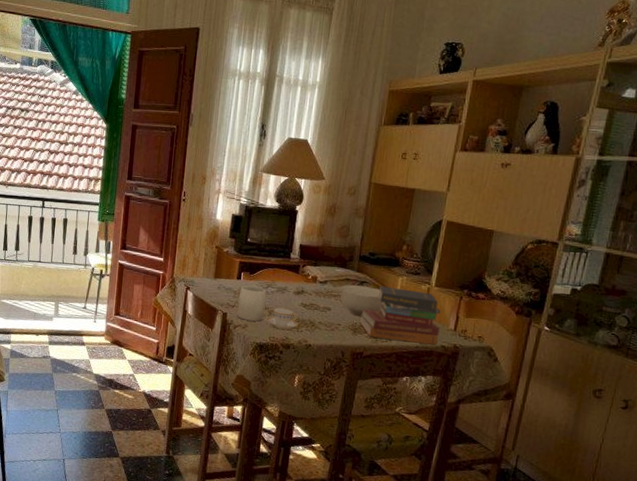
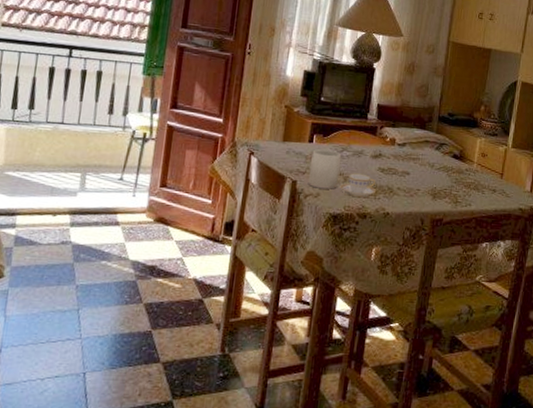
bowl: present [340,284,383,317] -> none [419,146,463,181]
books: present [360,285,441,345] -> none [440,147,517,208]

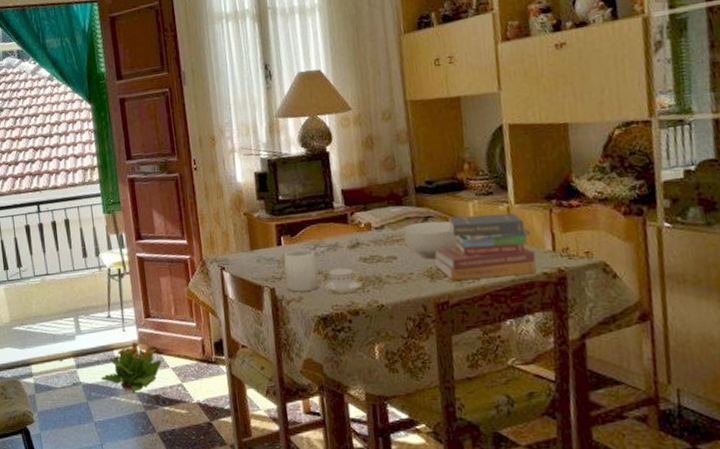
potted flower: none [96,209,166,261] -> present [101,342,161,394]
bowl: none [419,146,463,181] -> present [401,220,458,260]
books: none [440,147,517,208] -> present [435,212,537,281]

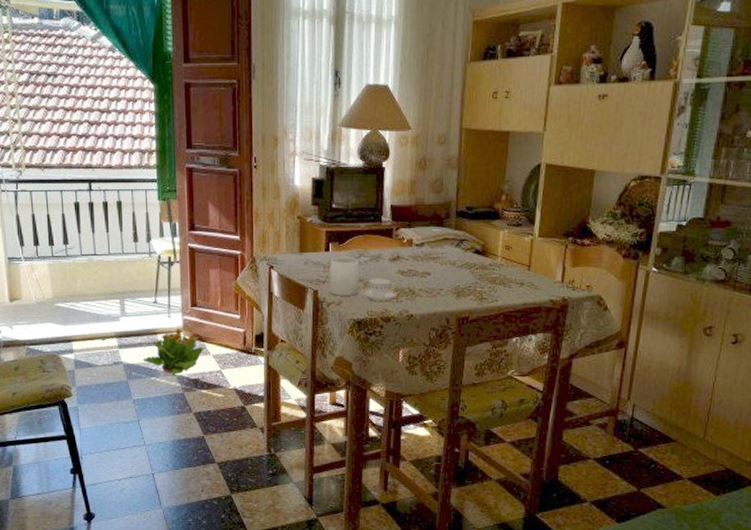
bowl: present [401,220,458,260] -> none [439,243,486,279]
books: present [435,212,537,281] -> none [463,242,547,300]

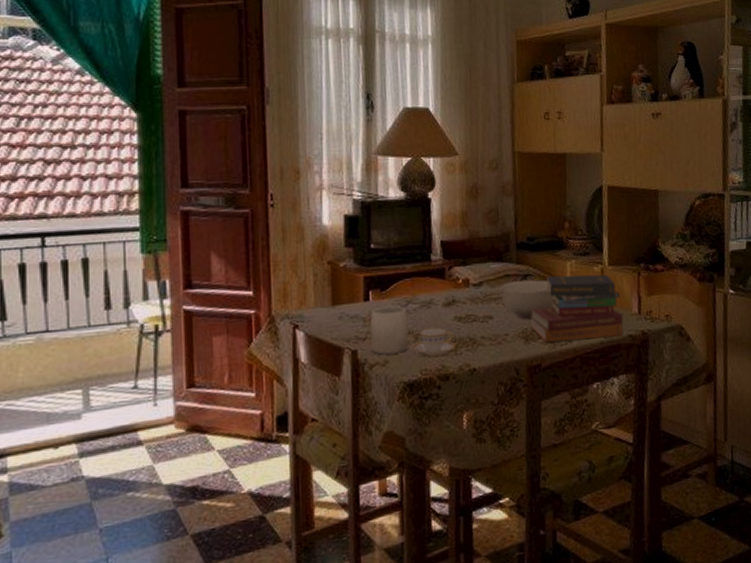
potted flower: present [143,329,203,376] -> none [116,419,204,487]
bowl: none [439,243,486,279] -> present [500,279,554,320]
books: none [463,242,547,300] -> present [531,274,624,343]

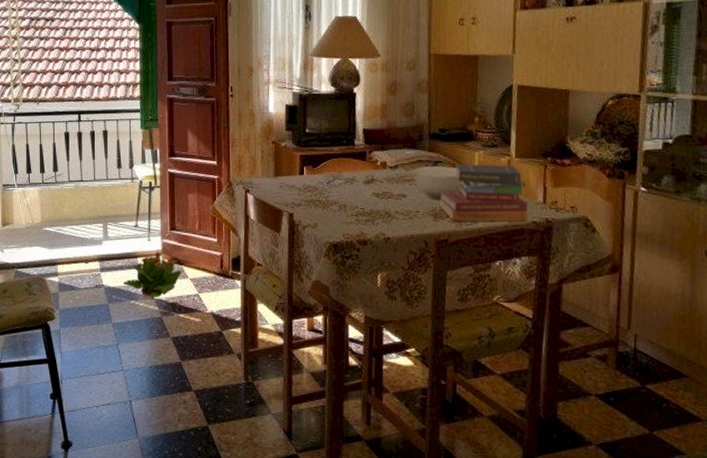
potted flower: none [116,419,204,487] -> present [123,252,181,300]
mug: present [369,305,409,355] -> none [303,179,335,219]
teacup: present [411,327,455,358] -> none [336,200,373,225]

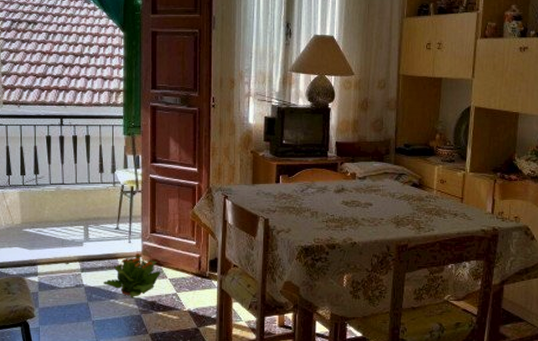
bowl: present [413,165,462,200] -> none [380,177,422,209]
books: present [440,163,528,222] -> none [402,176,478,230]

